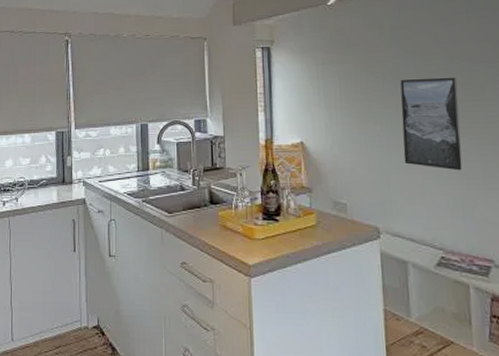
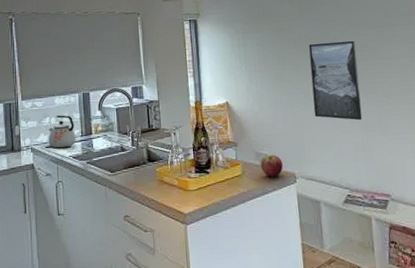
kettle: none [102,147,132,183] -> present [48,115,76,149]
apple: none [338,204,365,230] -> present [260,154,283,177]

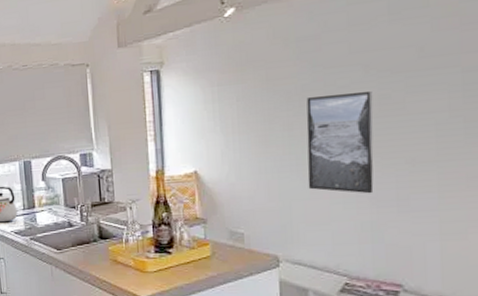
apple: present [260,154,283,177] -> none [234,233,263,260]

